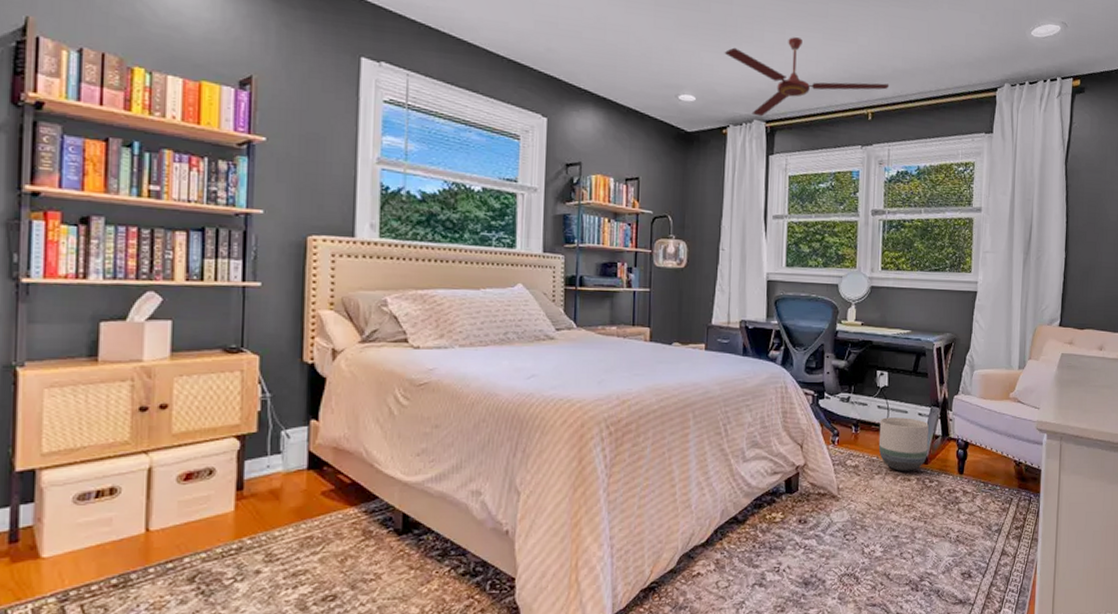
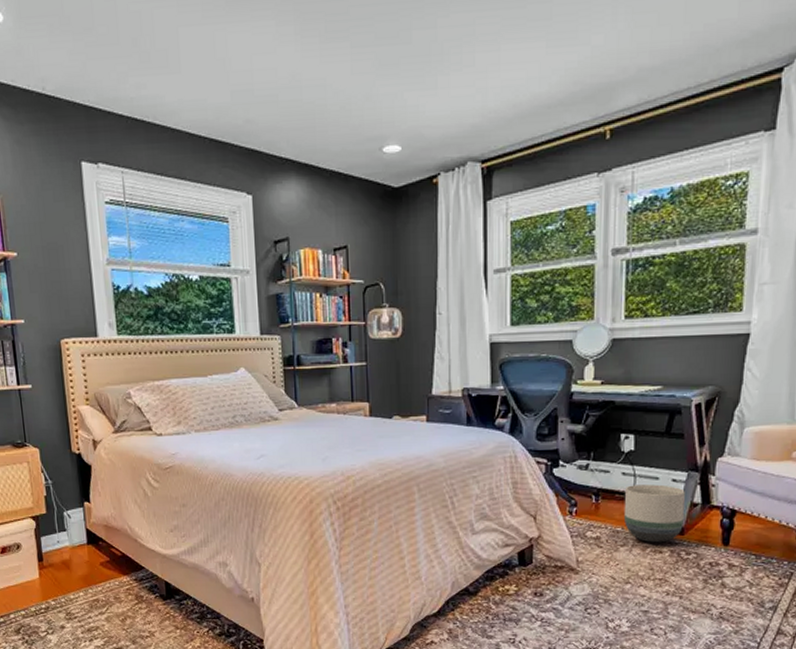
ceiling fan: present [724,37,890,117] -> none [430,52,633,157]

